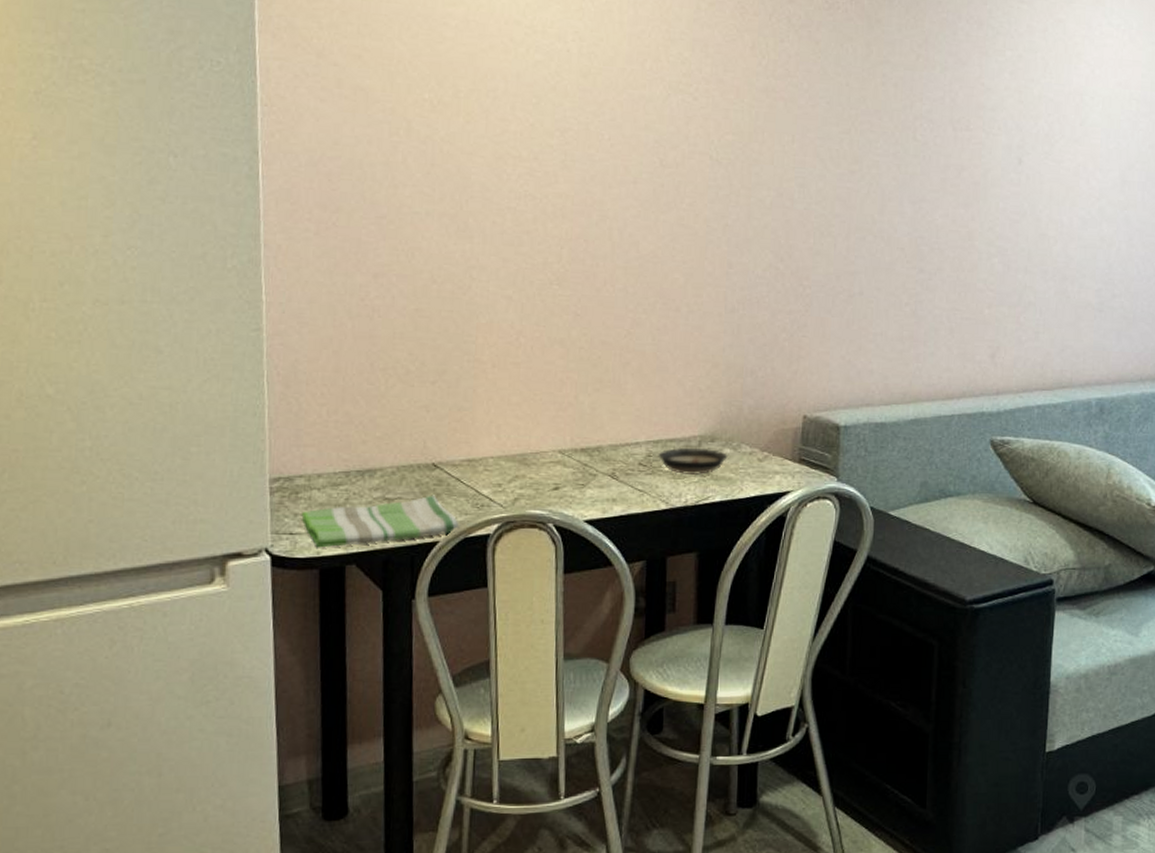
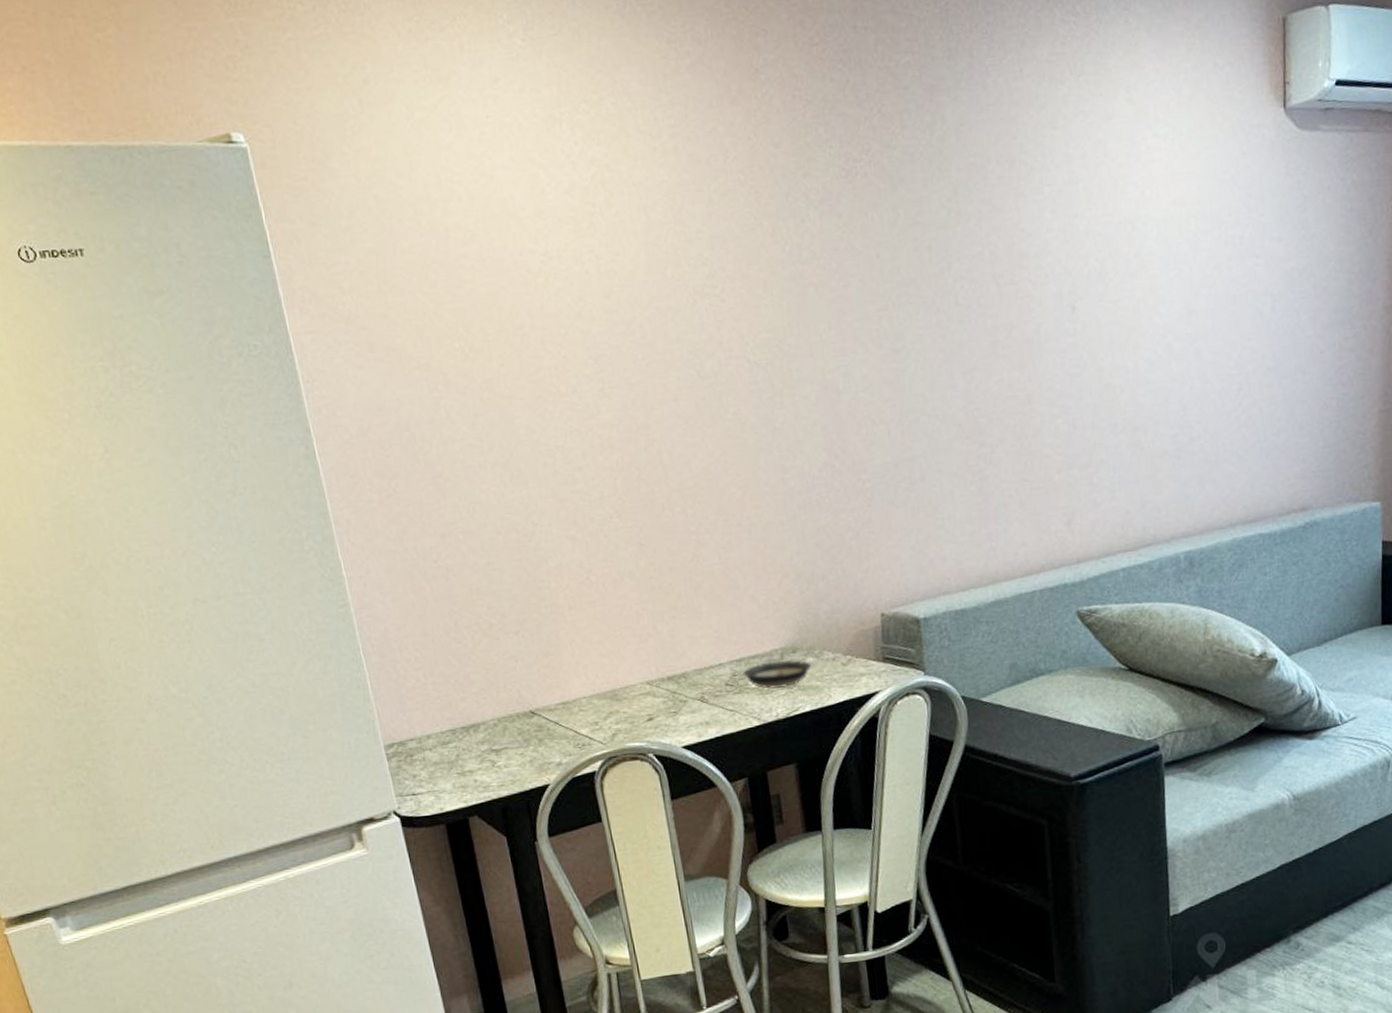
dish towel: present [301,495,460,548] -> none [419,741,566,805]

